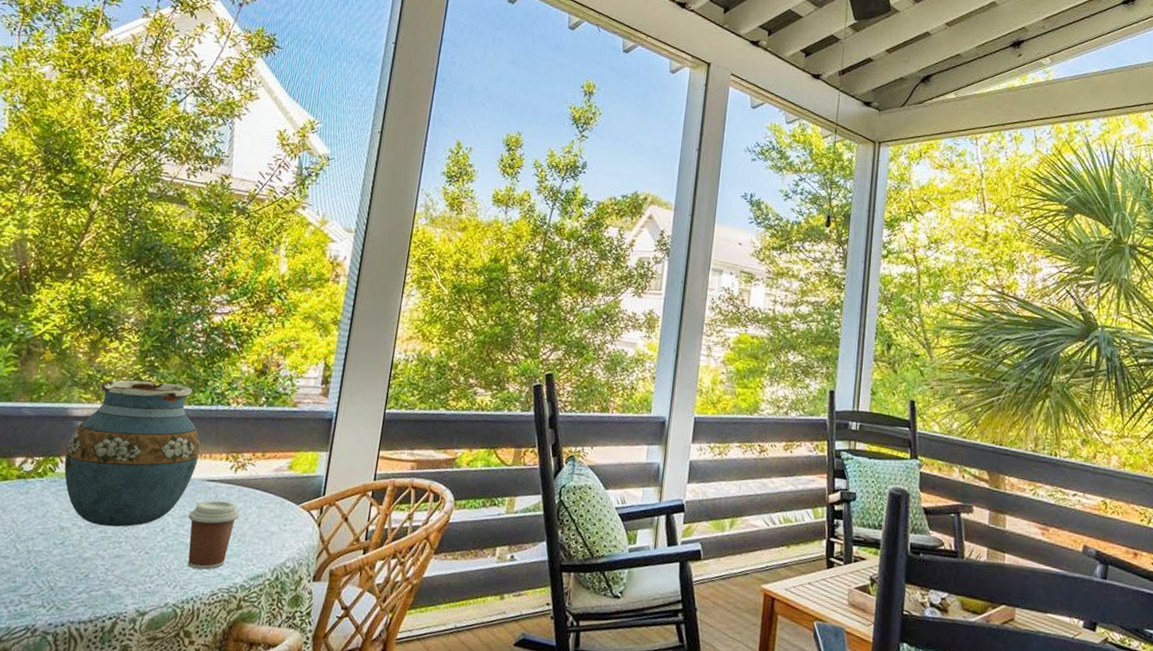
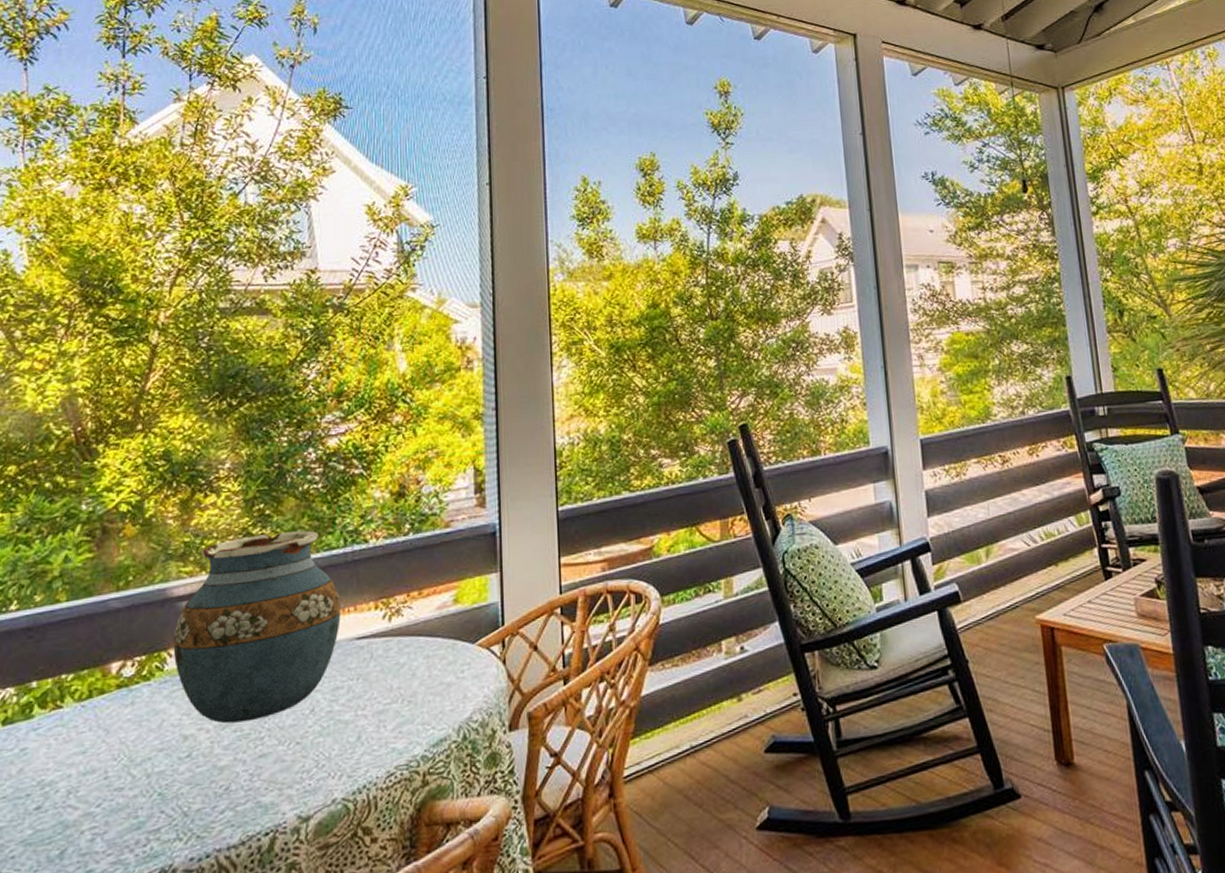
coffee cup: present [187,500,240,570] -> none [341,658,404,749]

